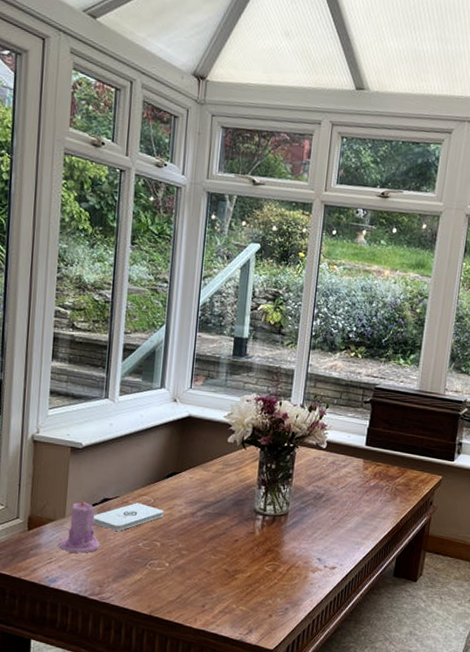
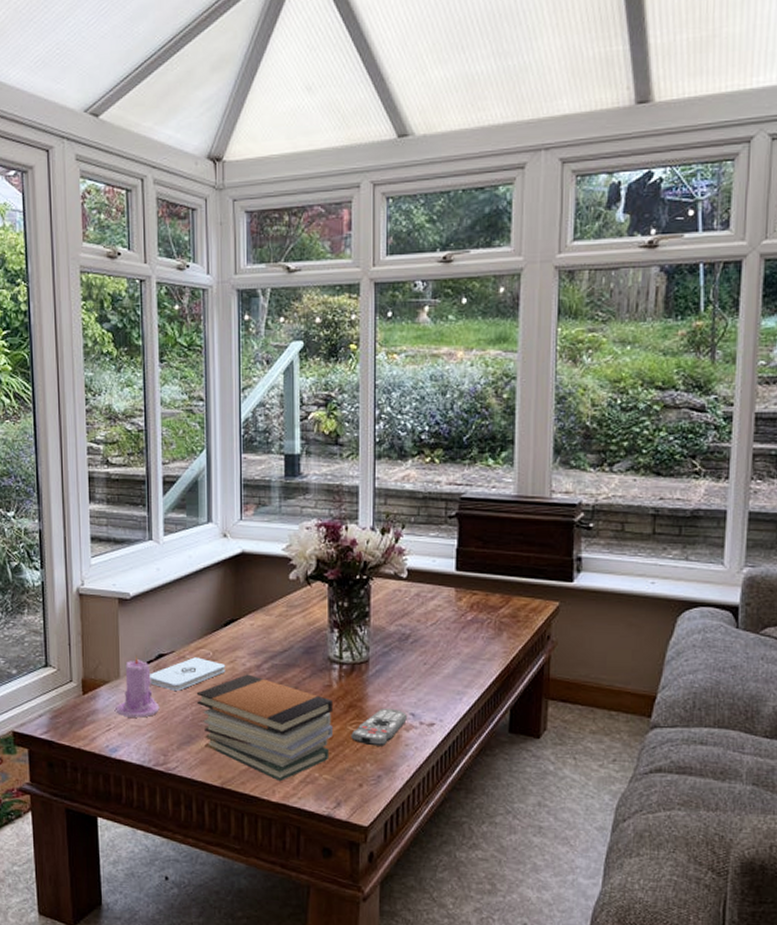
book stack: none [134,519,254,611] -> present [196,674,332,782]
remote control: none [266,553,314,584] -> present [351,708,407,746]

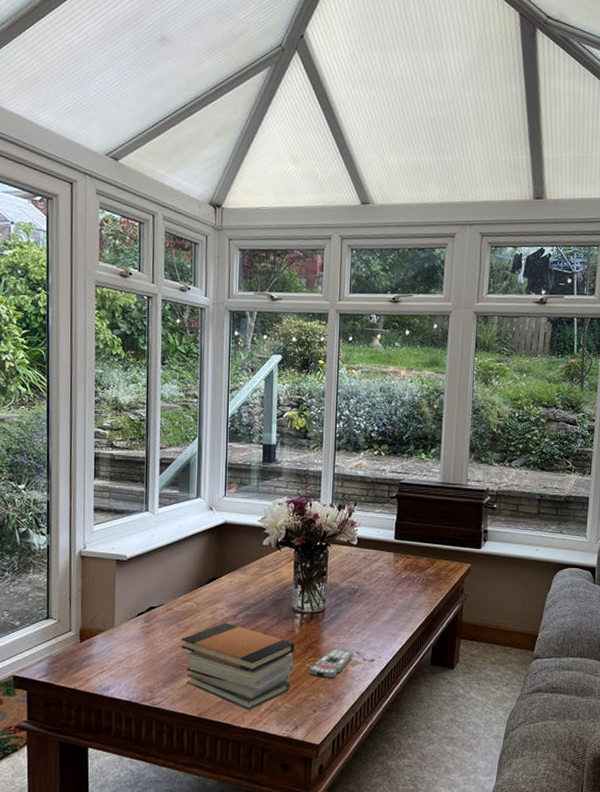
candle: present [115,655,160,718] -> none [109,608,148,661]
notepad: present [150,657,226,691] -> none [141,609,207,637]

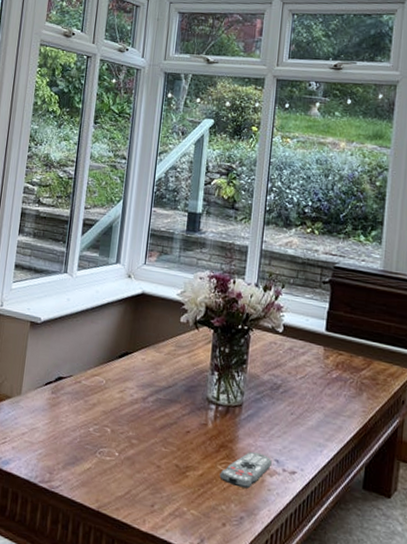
book stack: present [180,622,294,711] -> none [85,404,206,512]

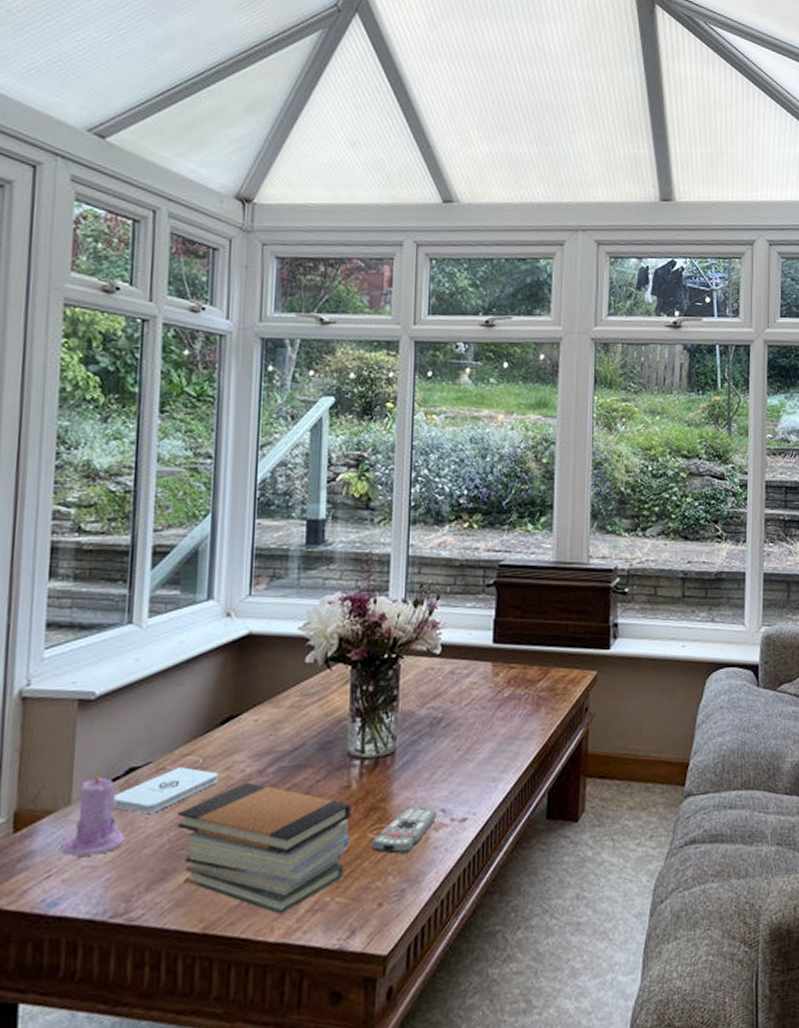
candle: none [13,376,53,435] -> present [61,772,125,857]
notepad: none [47,383,116,413] -> present [113,767,219,814]
book stack: none [85,404,206,512] -> present [176,782,351,915]

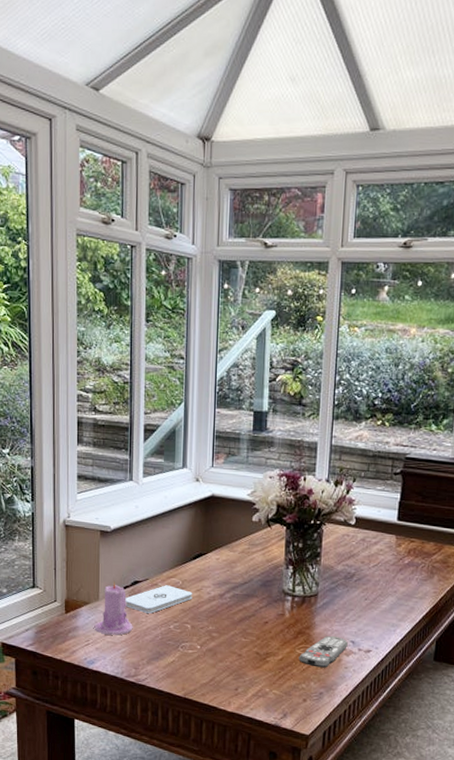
book stack: present [176,782,351,915] -> none [165,601,284,695]

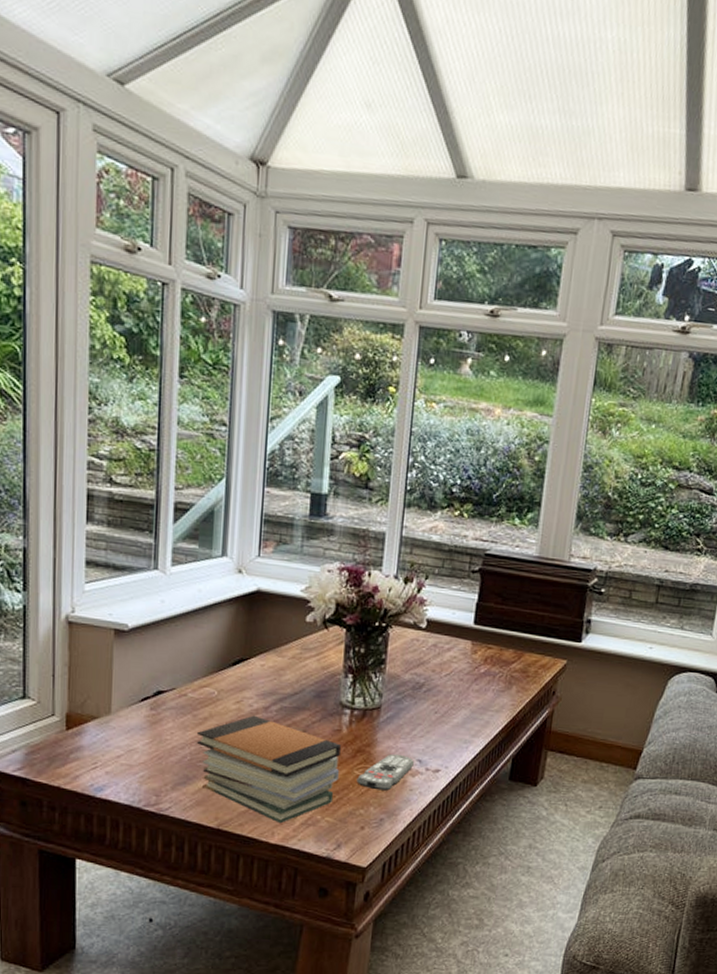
candle: present [94,581,133,635] -> none [104,691,155,756]
notepad: present [125,585,193,614] -> none [145,696,231,730]
book stack: none [165,601,284,695] -> present [196,715,341,824]

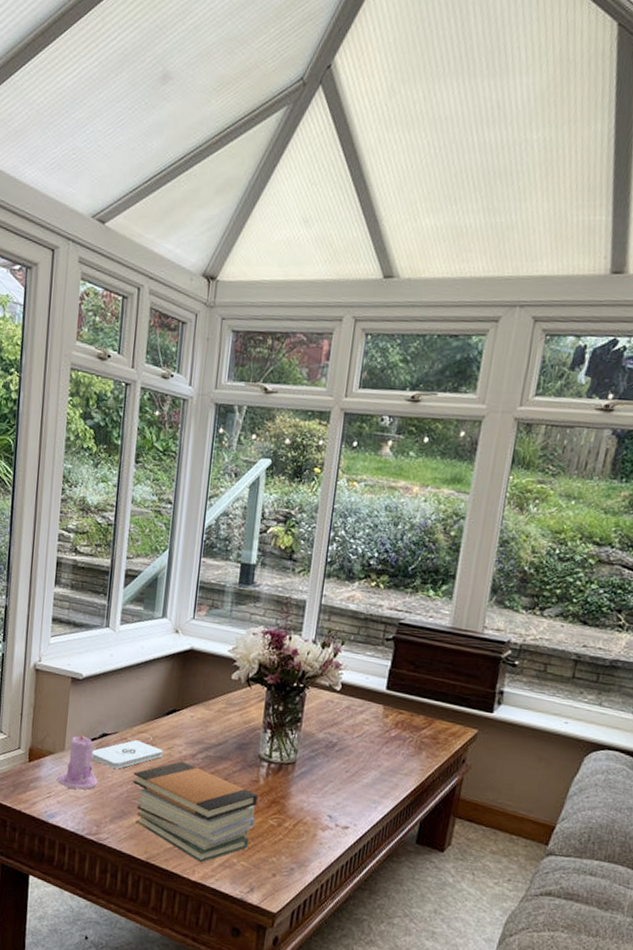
candle: none [104,691,155,756] -> present [57,732,98,790]
notepad: none [145,696,231,730] -> present [92,740,163,769]
remote control: present [356,754,414,791] -> none [270,807,325,842]

